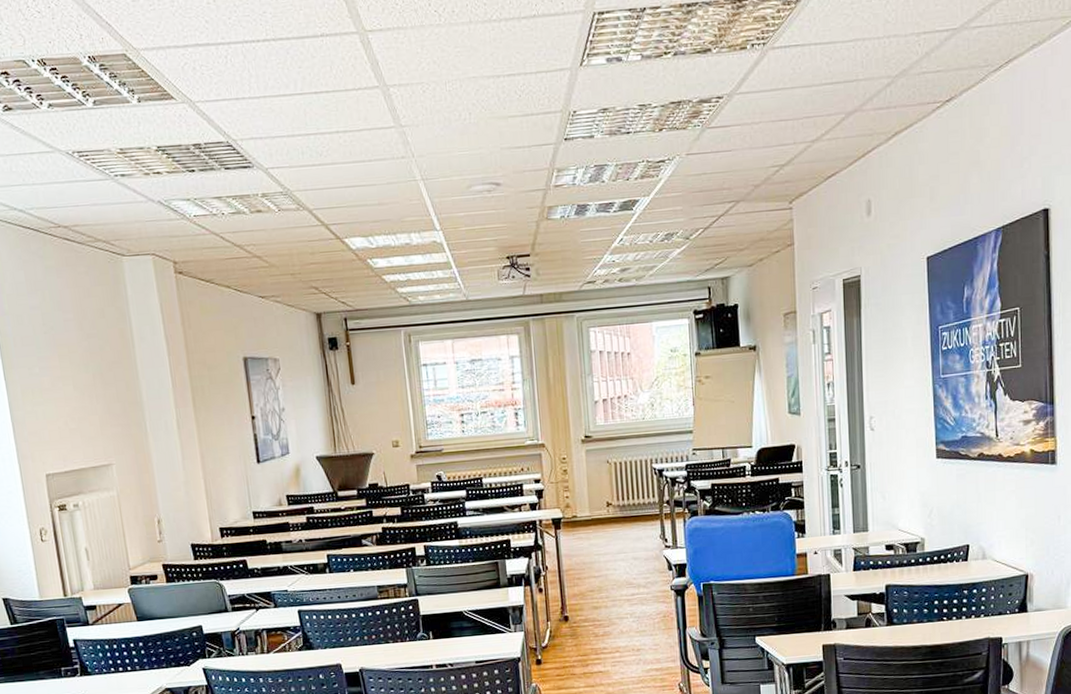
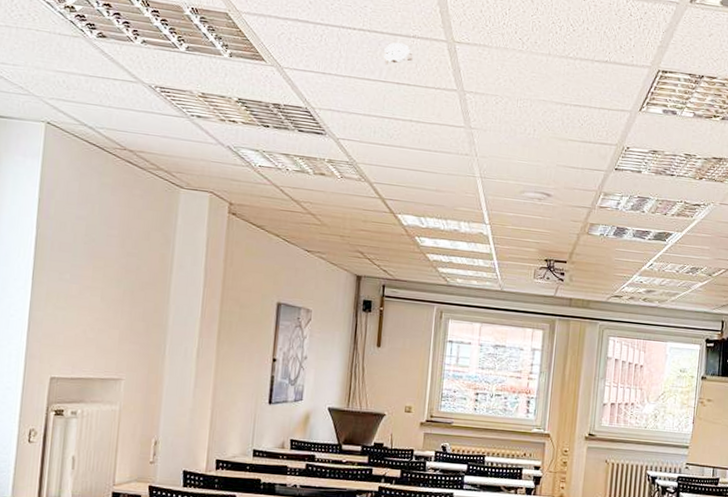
smoke detector: none [294,45,326,75] -> present [384,42,413,65]

